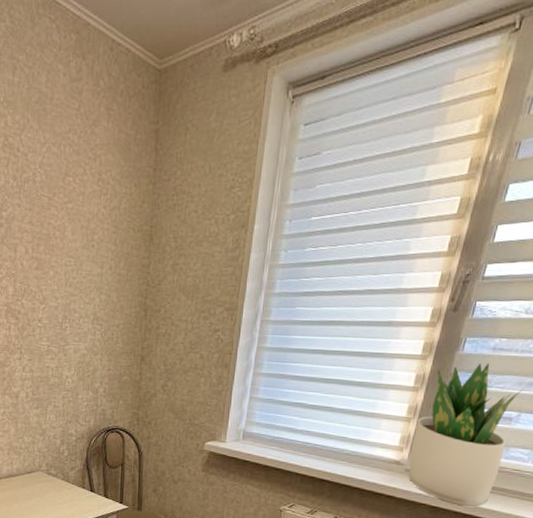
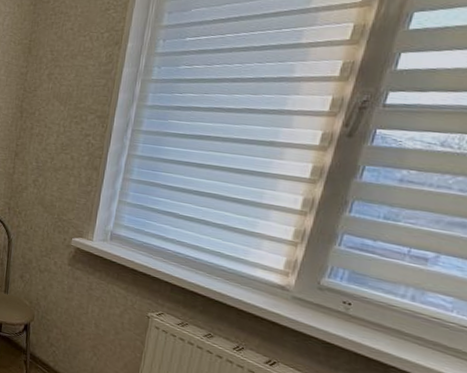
planter: present [408,363,524,507] -> none [295,194,443,352]

